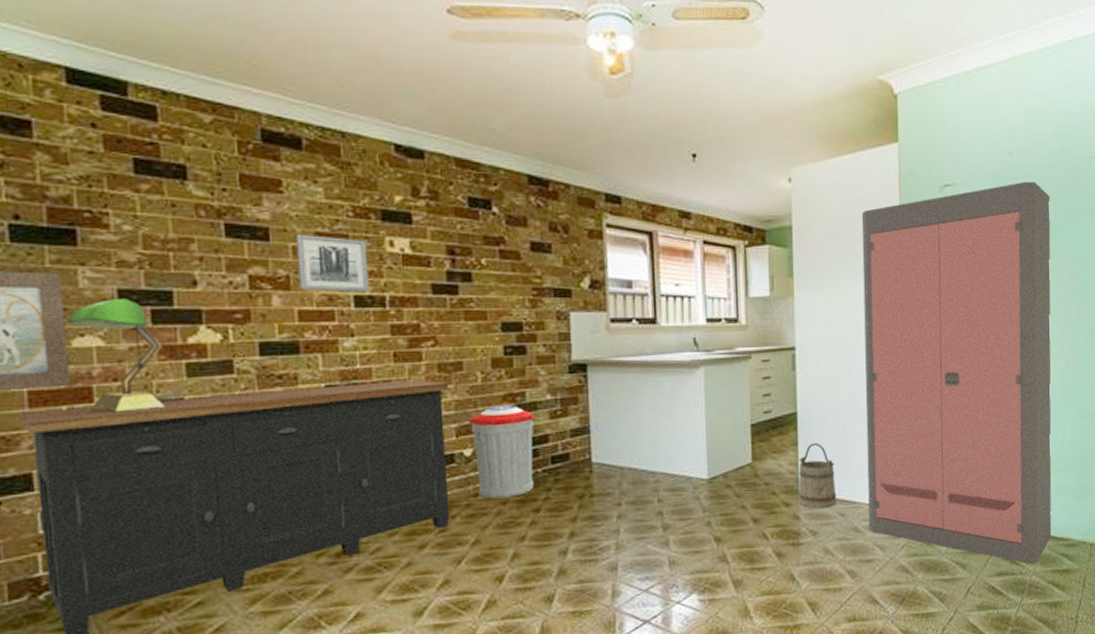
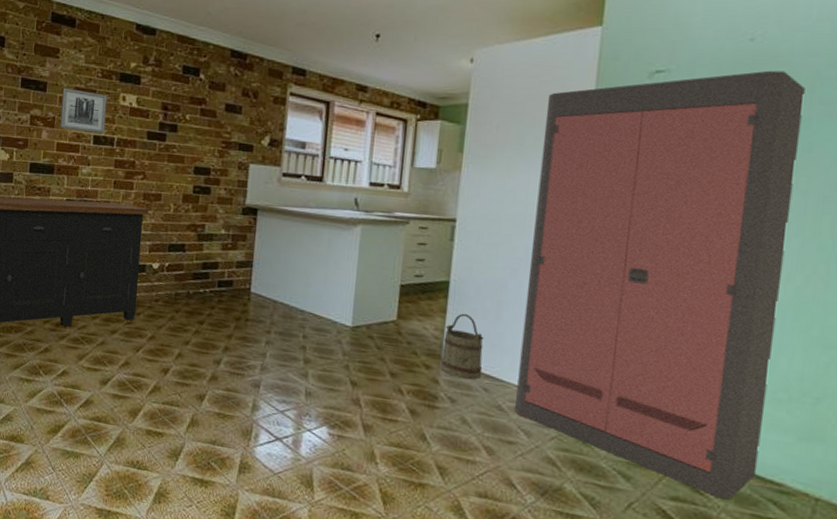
trash can: present [469,405,535,499] -> none [159,232,210,308]

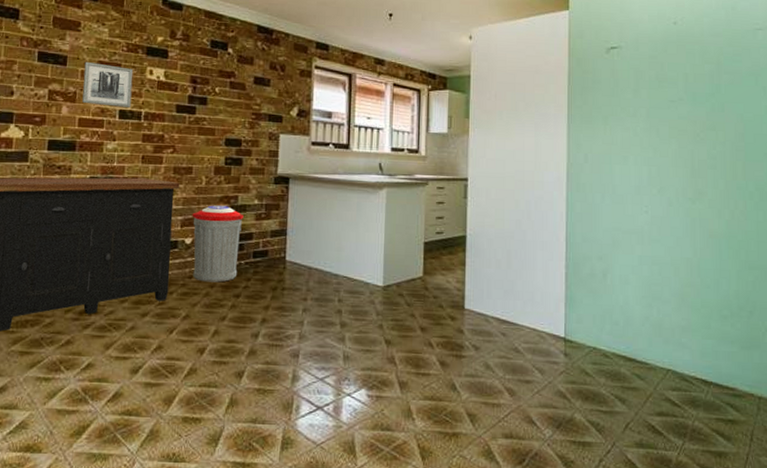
trash can: none [159,232,210,308] -> present [192,205,244,283]
bucket: present [440,313,484,380] -> none [463,264,500,327]
storage cabinet: present [515,70,805,499] -> none [529,47,716,407]

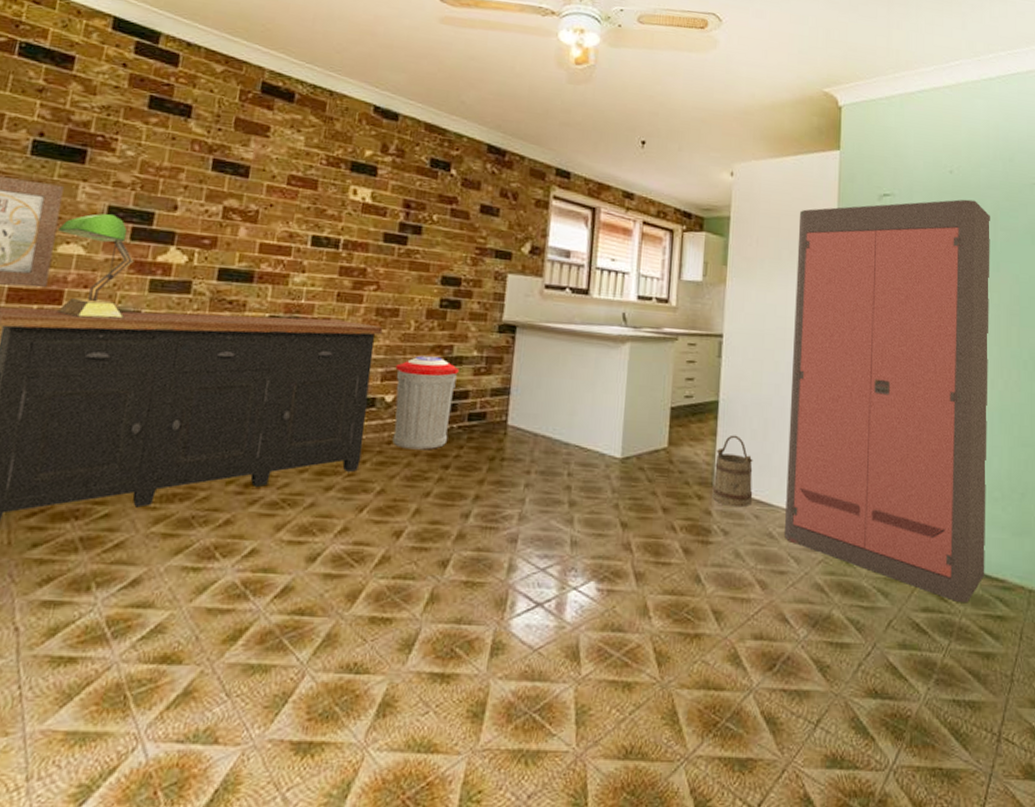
wall art: present [82,61,133,107] -> none [266,174,333,233]
bucket: none [463,264,500,327] -> present [712,435,753,508]
storage cabinet: none [529,47,716,407] -> present [785,199,990,602]

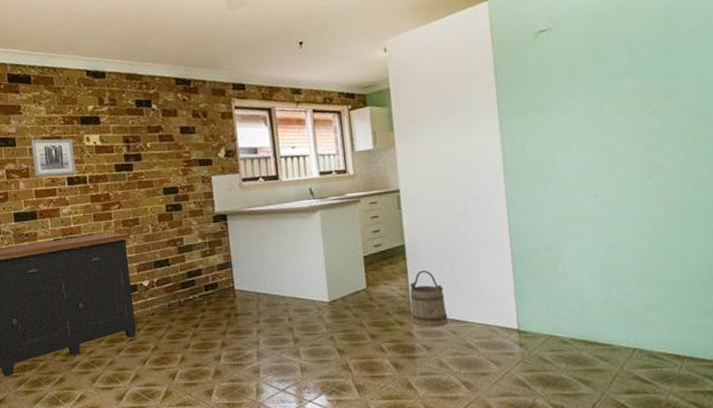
wall art: none [266,174,333,233] -> present [30,139,76,177]
trash can: present [392,355,459,450] -> none [145,248,193,317]
storage cabinet: present [785,199,990,602] -> none [455,12,691,383]

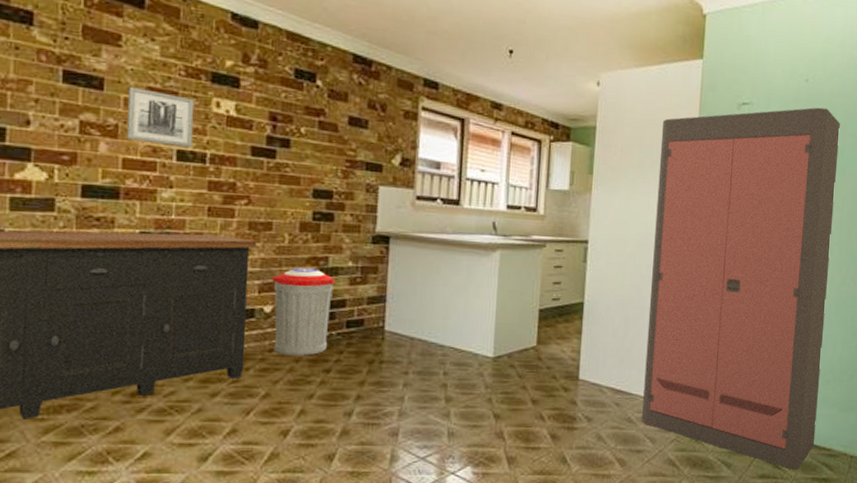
trash can: none [145,248,193,317] -> present [272,267,335,356]
bucket: present [409,270,449,328] -> none [577,333,615,397]
storage cabinet: none [455,12,691,383] -> present [642,107,840,468]

